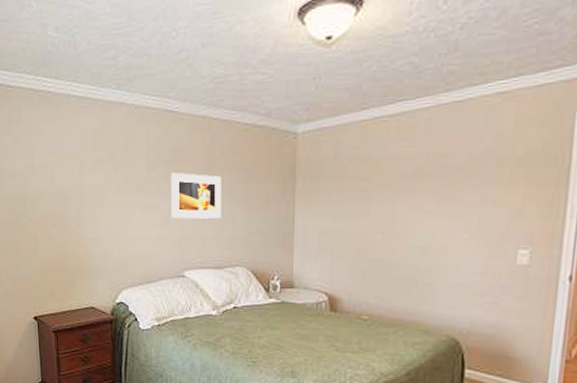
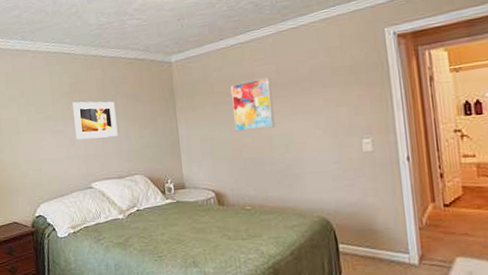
wall art: none [363,161,417,226] -> present [230,77,275,132]

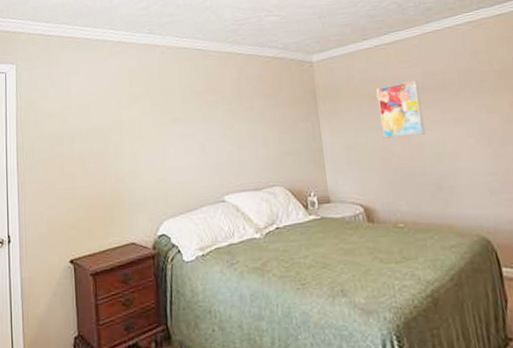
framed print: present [72,101,118,140] -> none [204,102,255,145]

